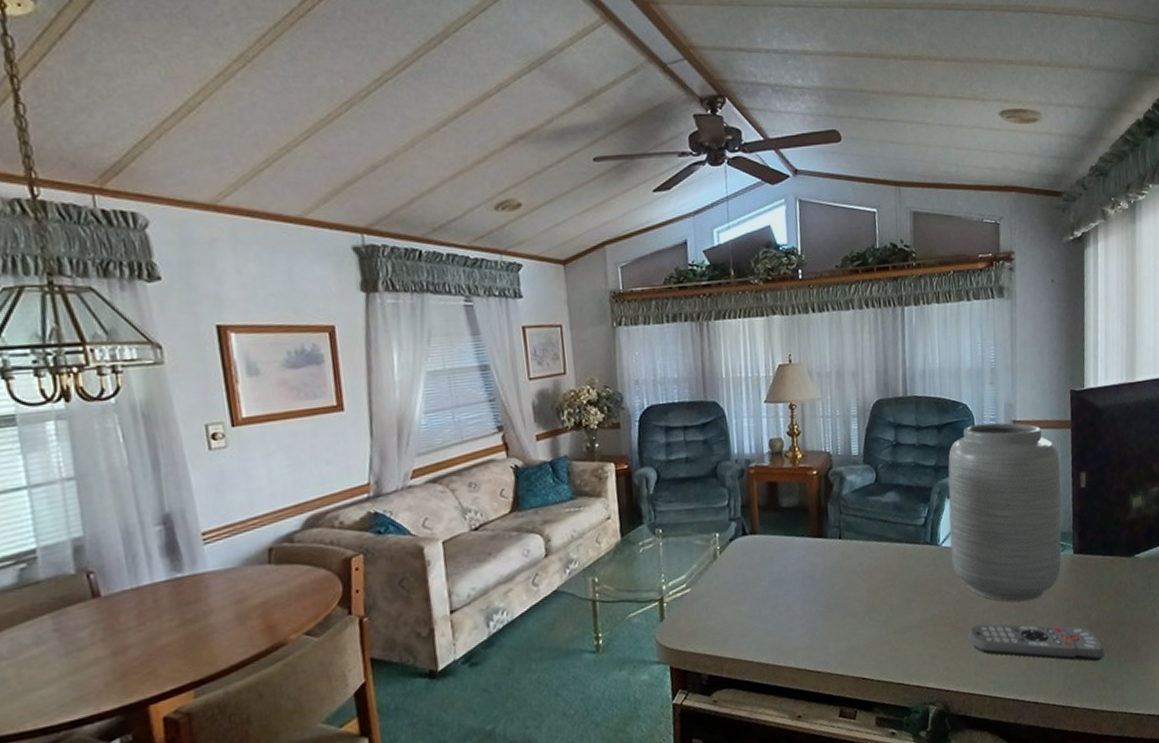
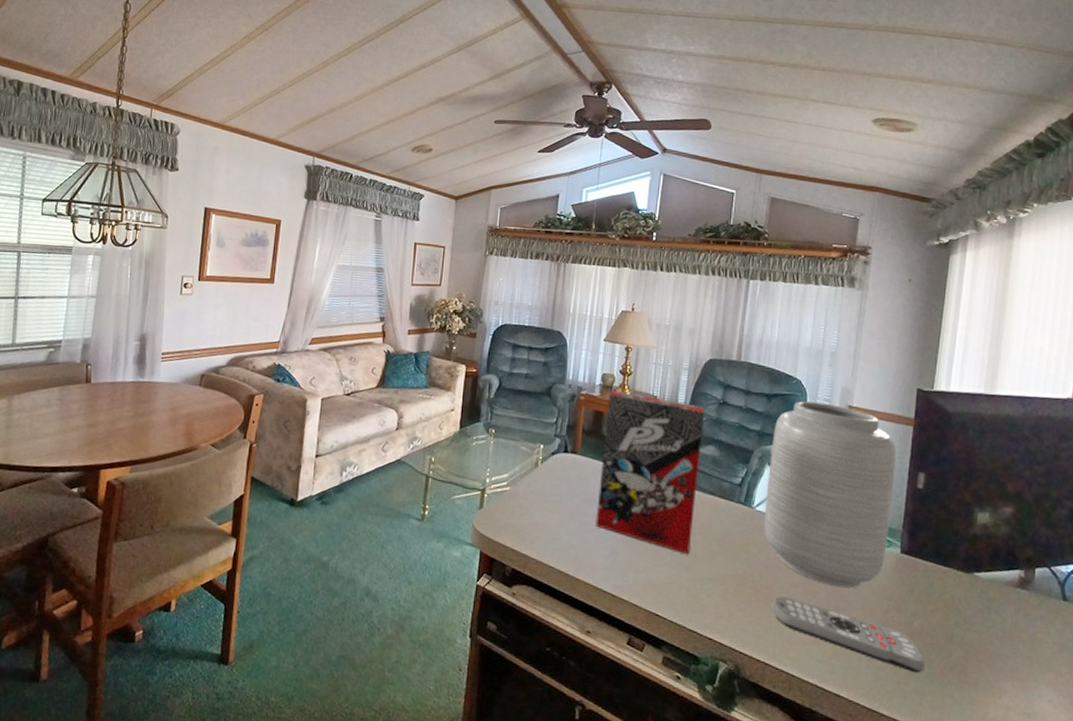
cereal box: none [780,452,886,609] -> present [596,390,705,554]

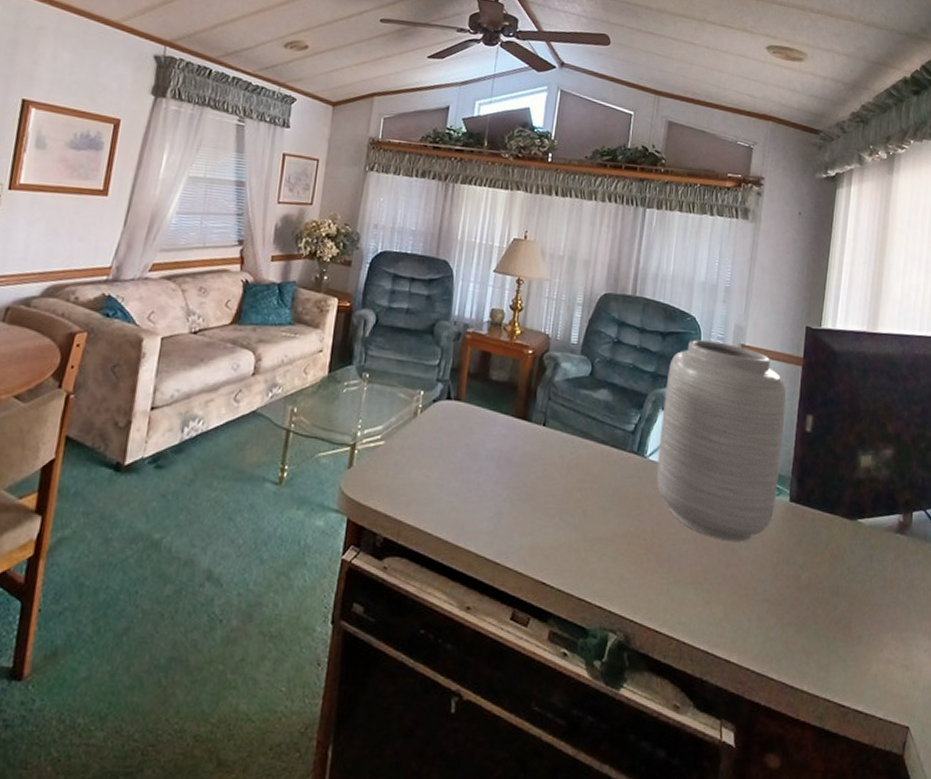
cereal box: present [596,390,705,554] -> none [479,327,599,511]
remote control: present [771,596,926,674] -> none [663,554,813,631]

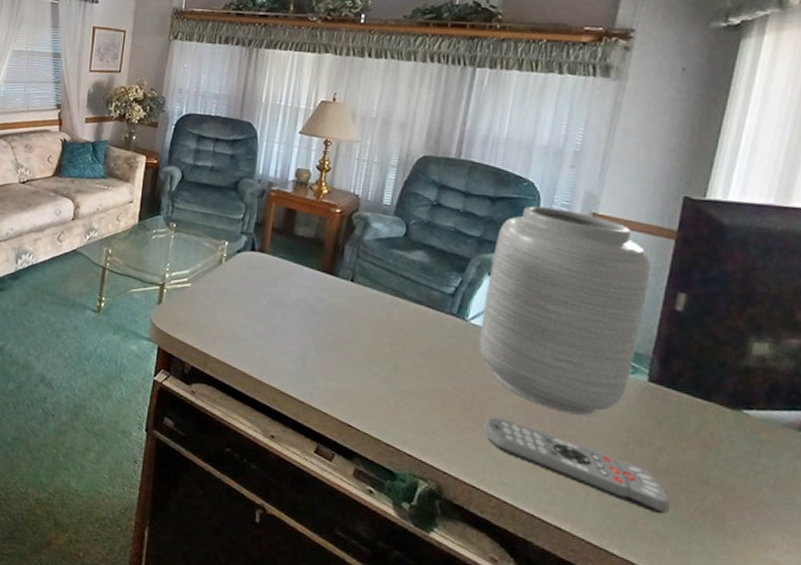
remote control: none [663,554,813,631] -> present [483,417,671,515]

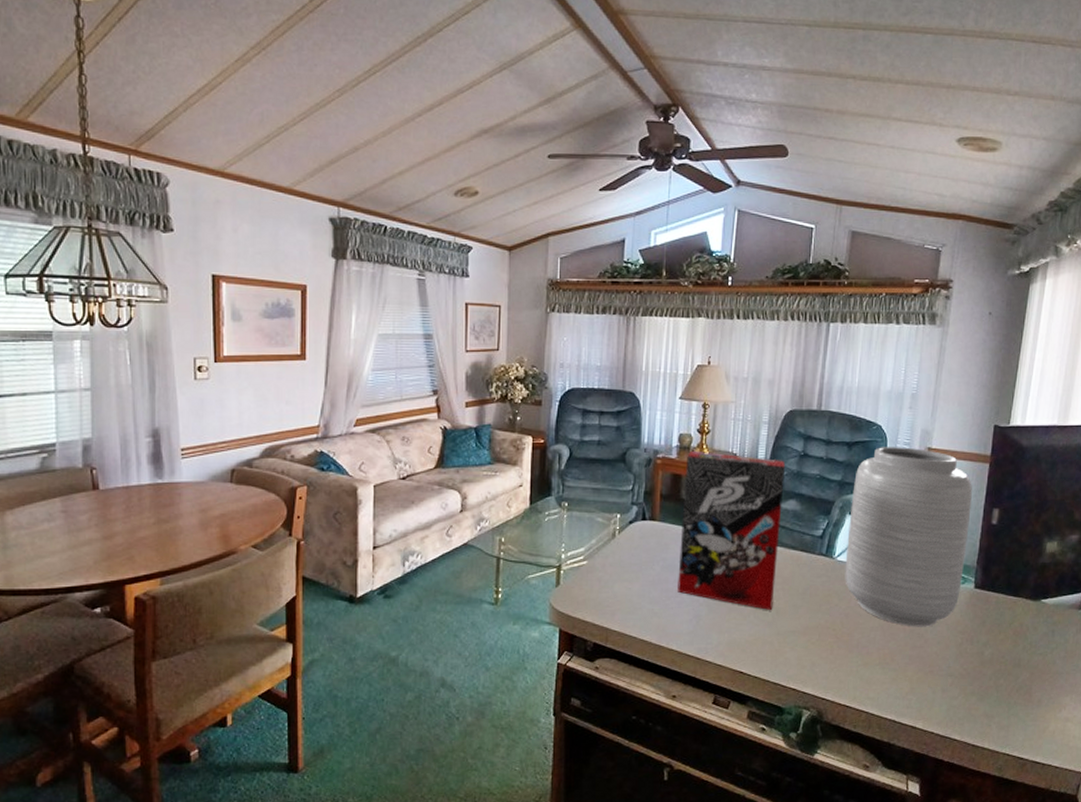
cereal box: none [284,186,415,365] -> present [678,450,786,610]
remote control: present [483,417,671,515] -> none [852,641,995,699]

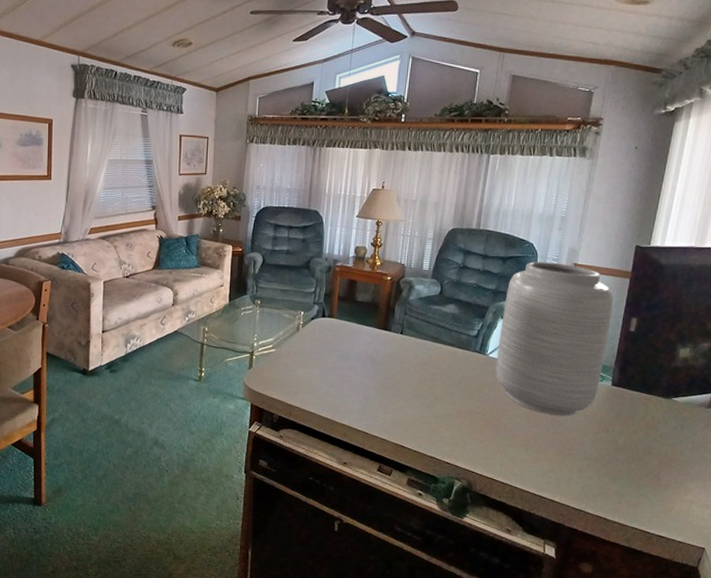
cereal box: present [678,450,786,610] -> none [350,260,447,396]

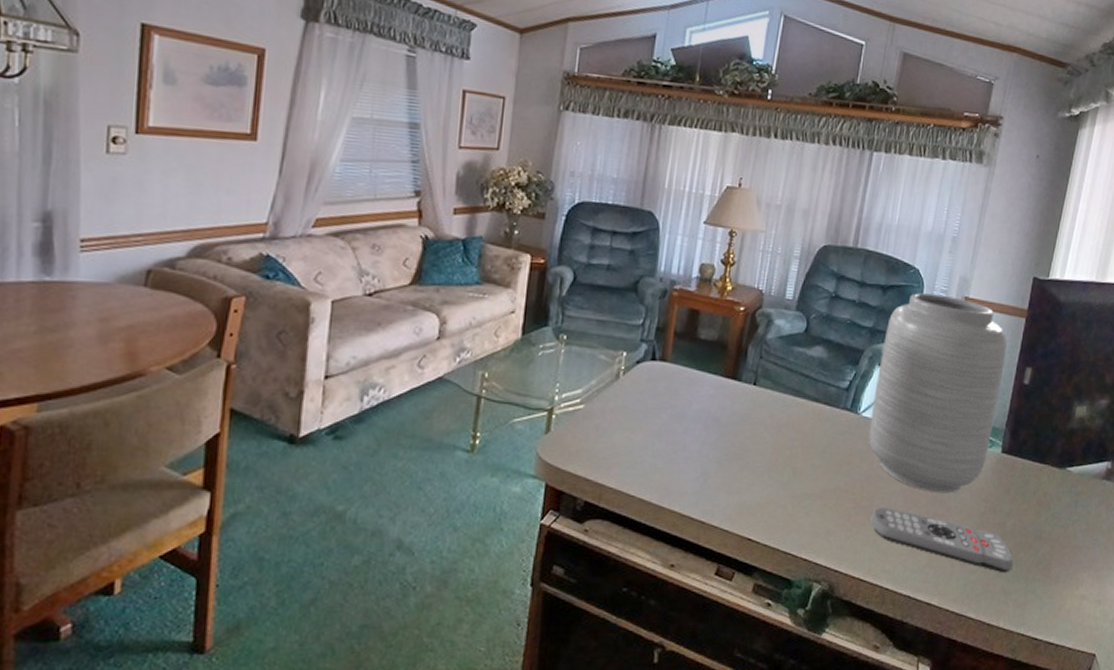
remote control: none [500,426,626,480] -> present [870,507,1014,573]

